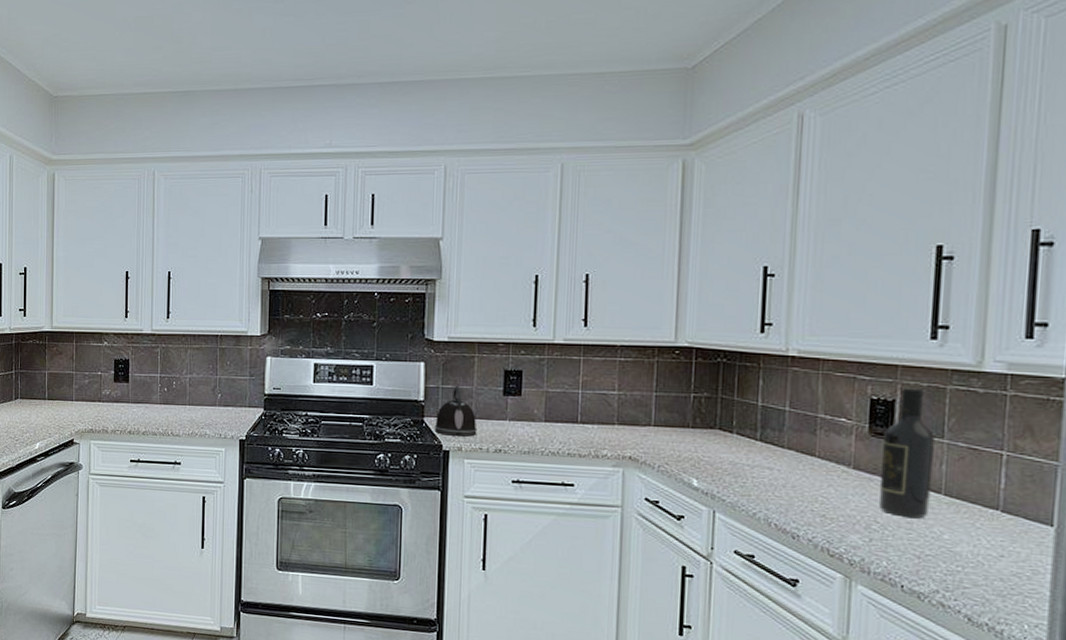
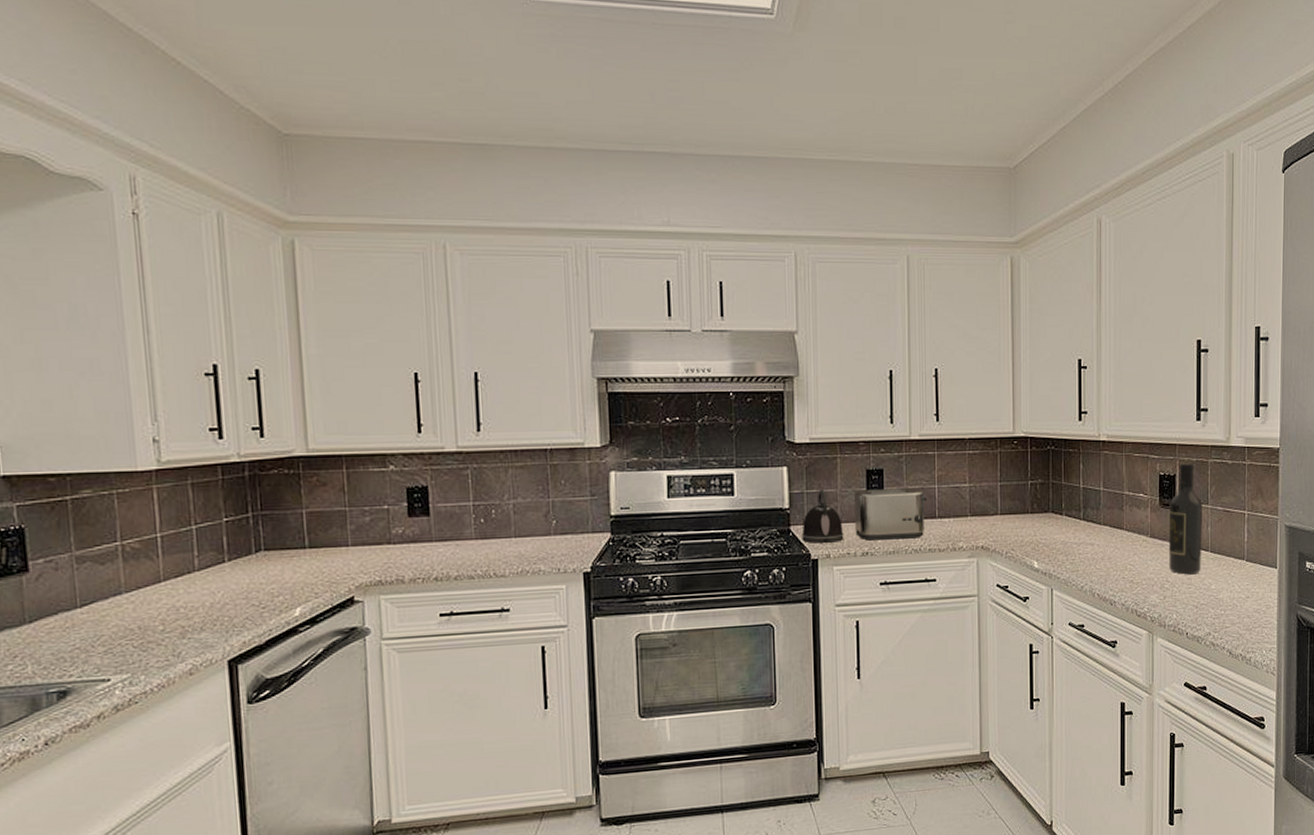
toaster: none [489,389,568,442] -> present [854,488,926,541]

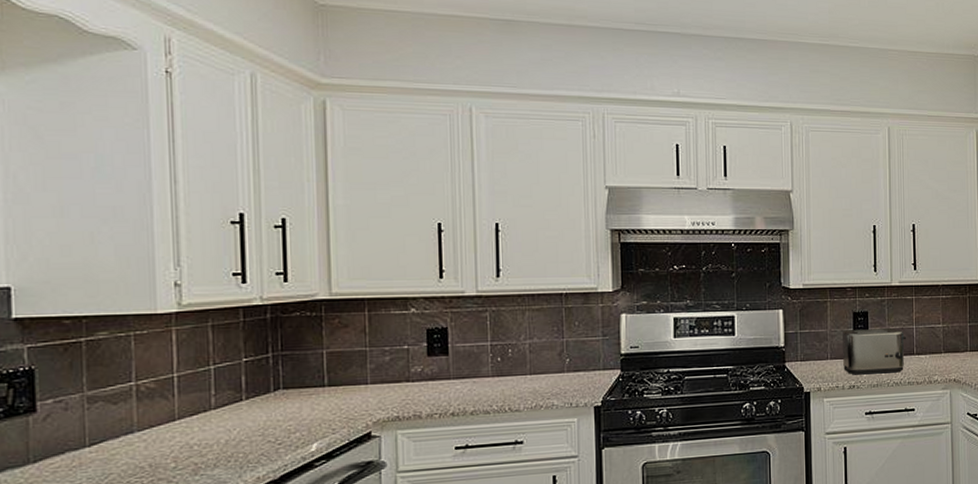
kettle: present [802,488,844,543] -> none [795,329,833,378]

